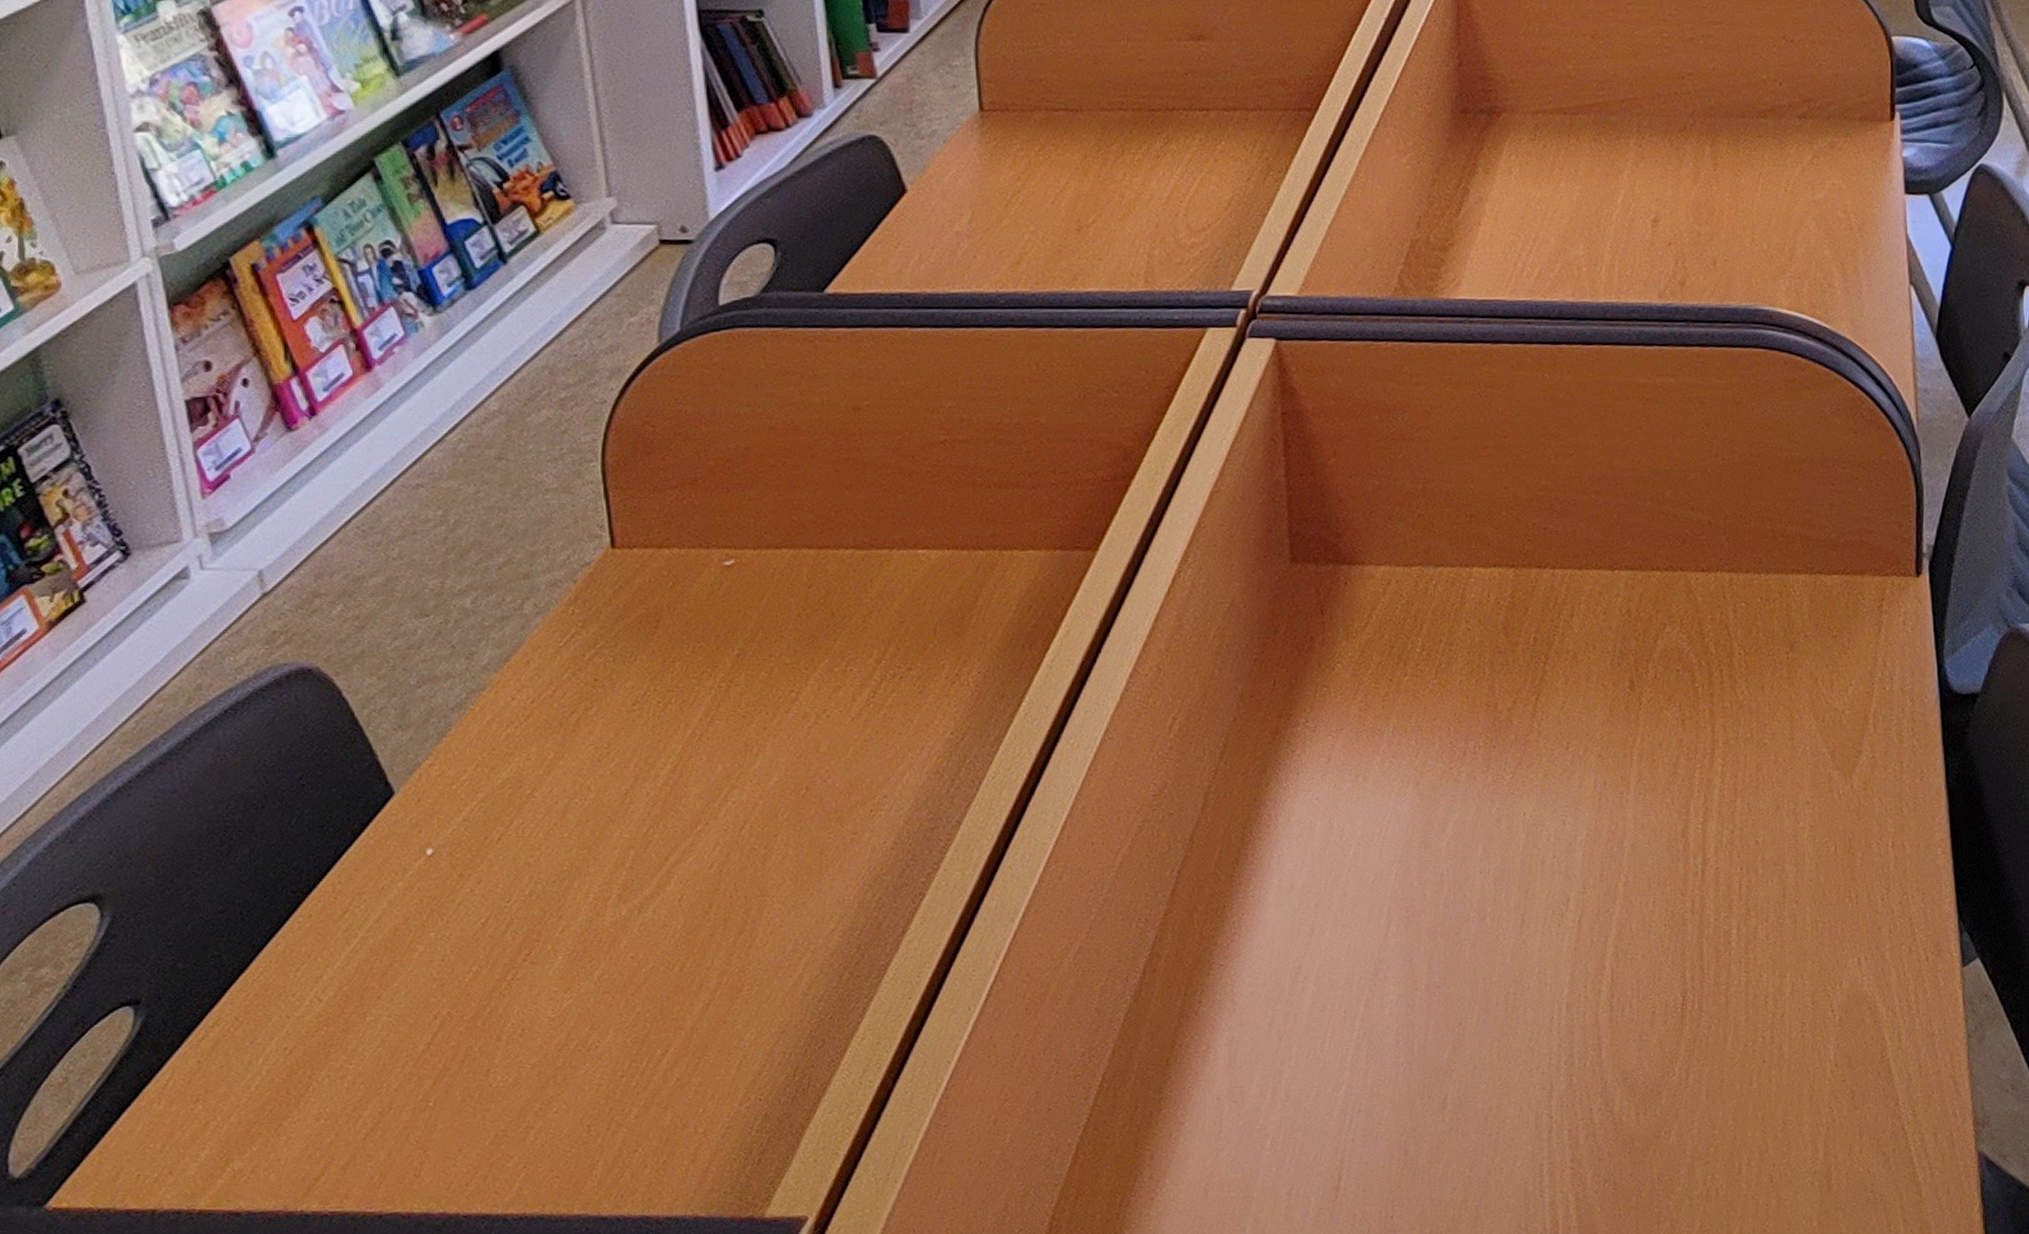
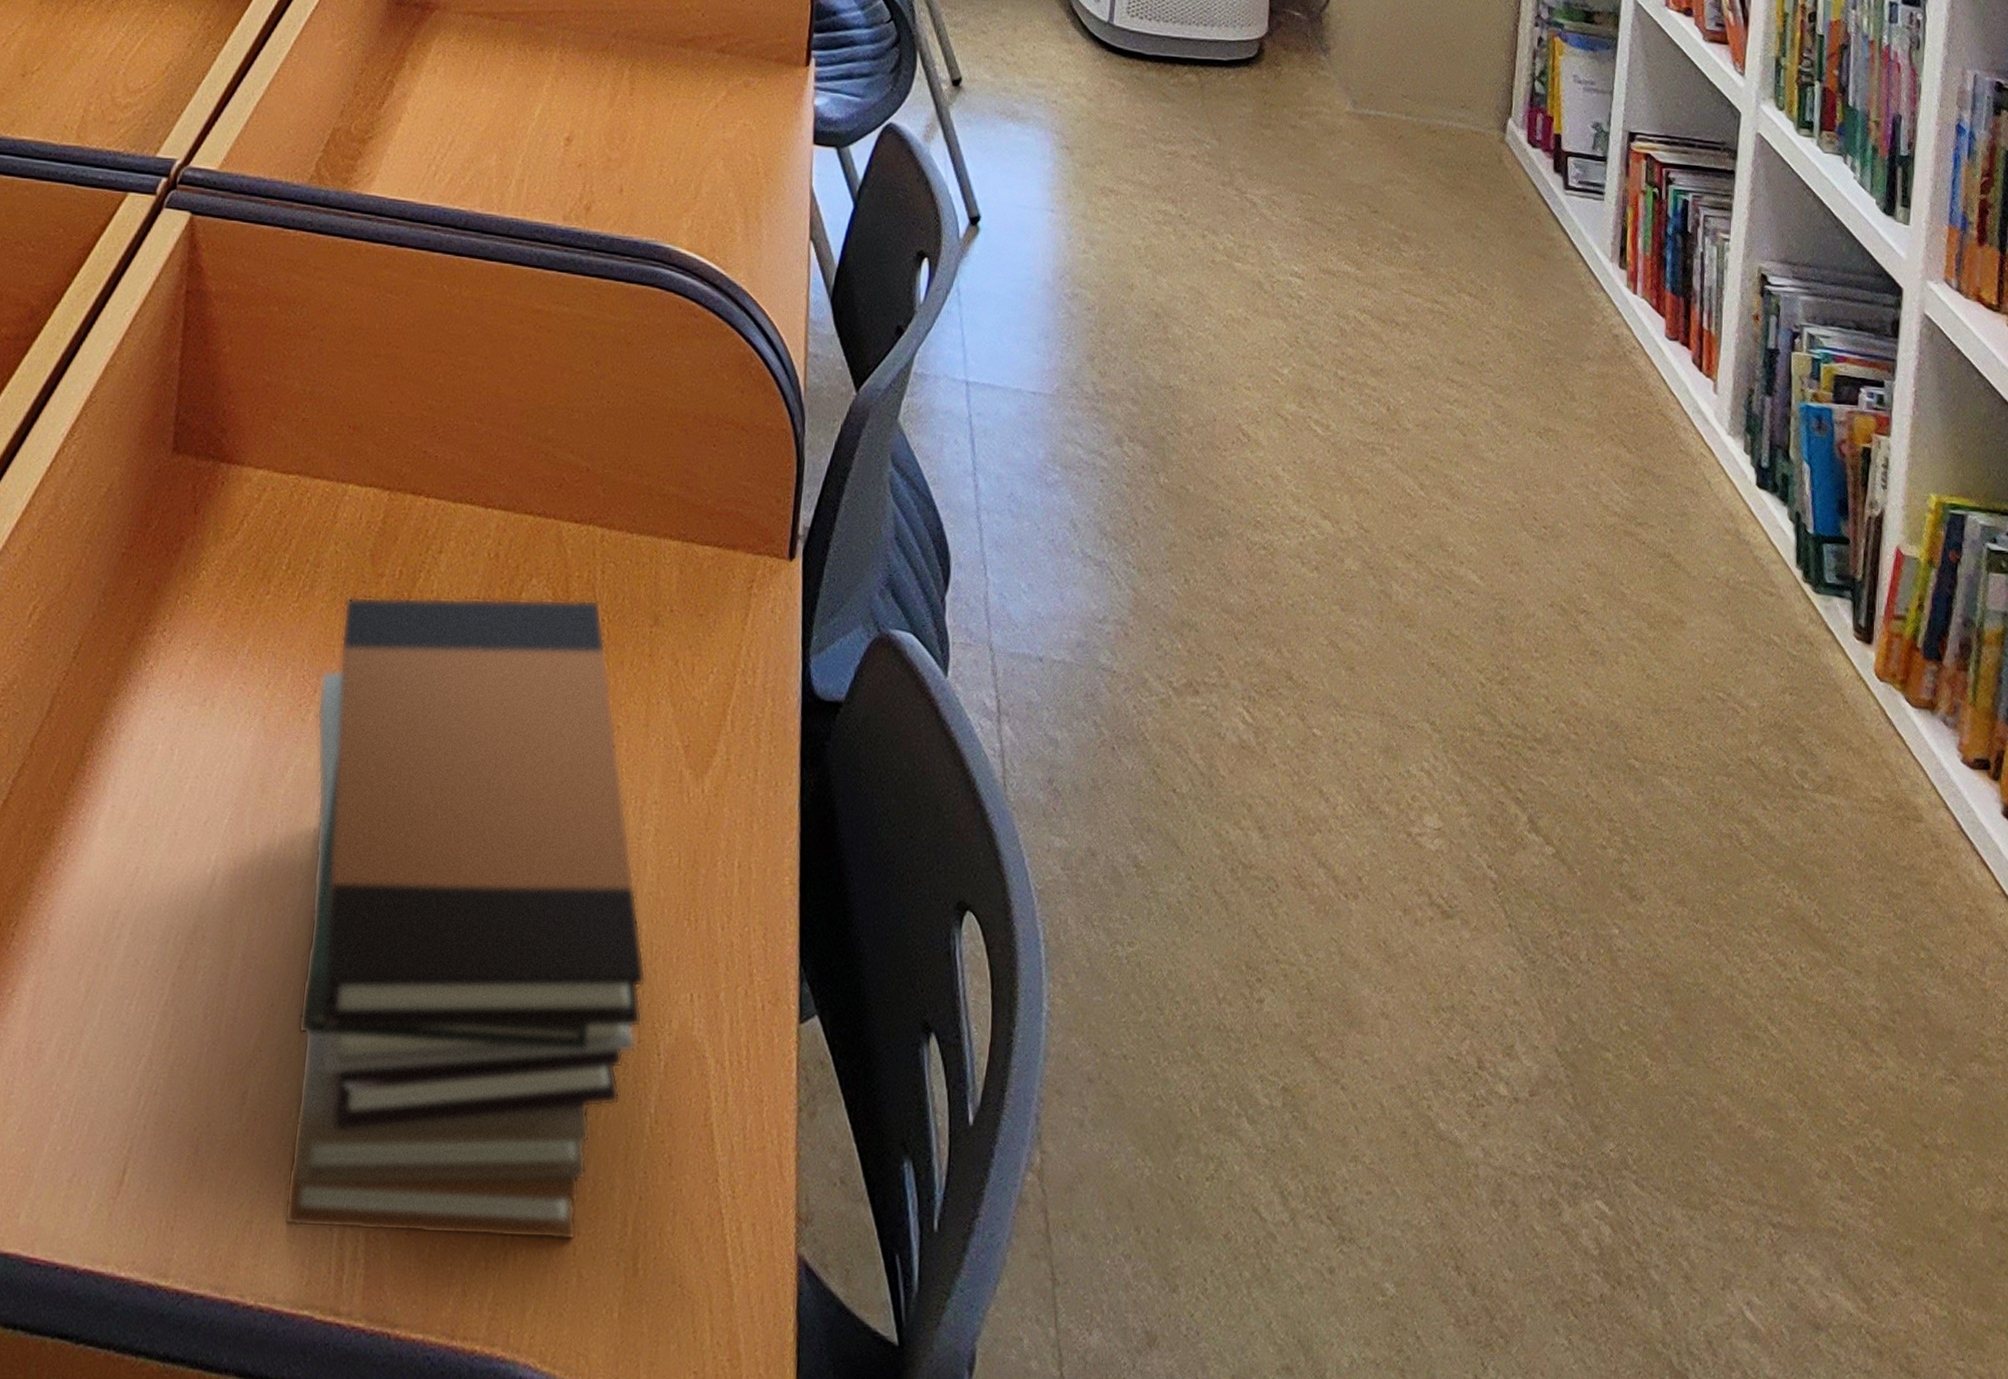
book stack: none [1468,637,1814,1200] -> present [284,596,646,1241]

